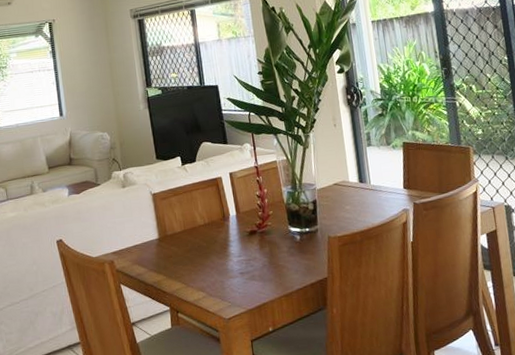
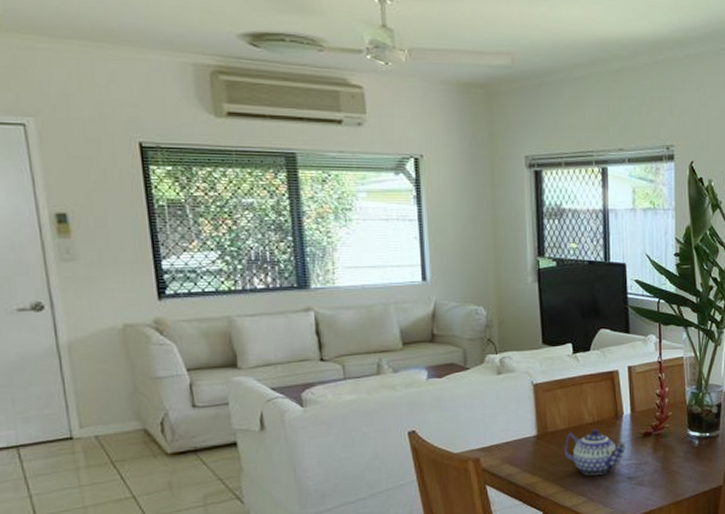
teapot: none [182,230,236,272] -> present [564,429,627,475]

